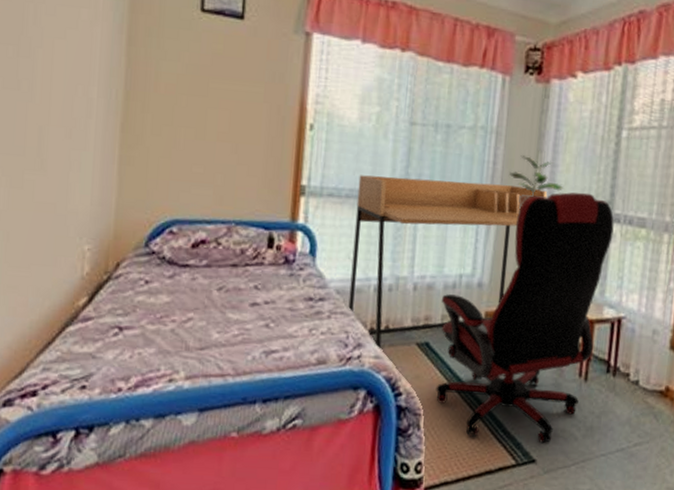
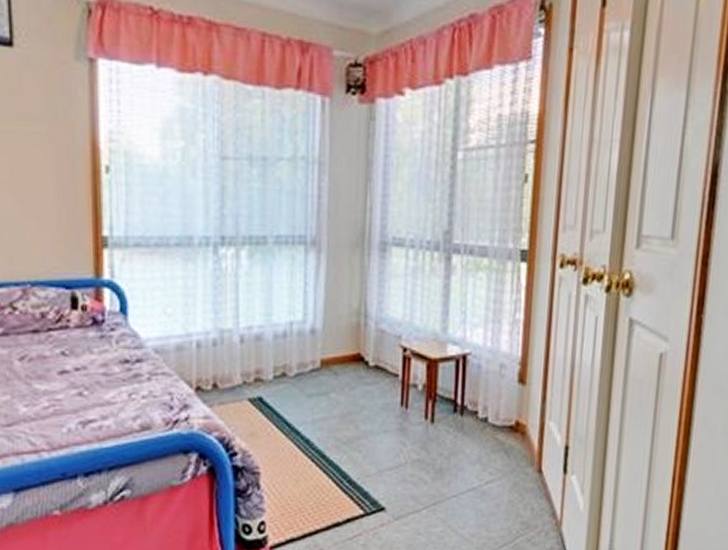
desk: present [348,175,548,351] -> none [168,219,380,410]
office chair: present [435,192,614,444] -> none [271,223,454,492]
potted plant: present [510,155,564,210] -> none [337,187,398,247]

